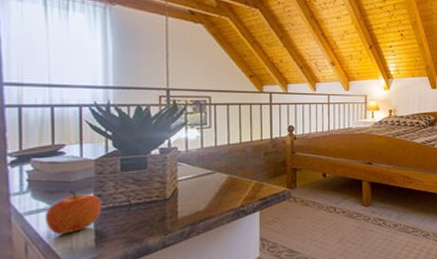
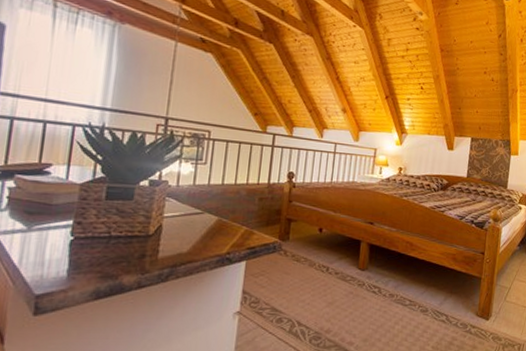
apple: present [46,190,101,235] -> none [19,213,80,261]

